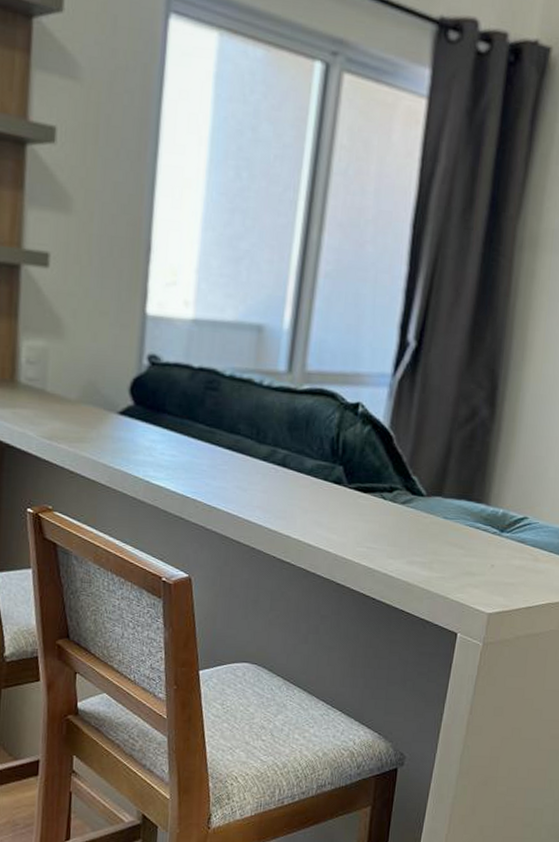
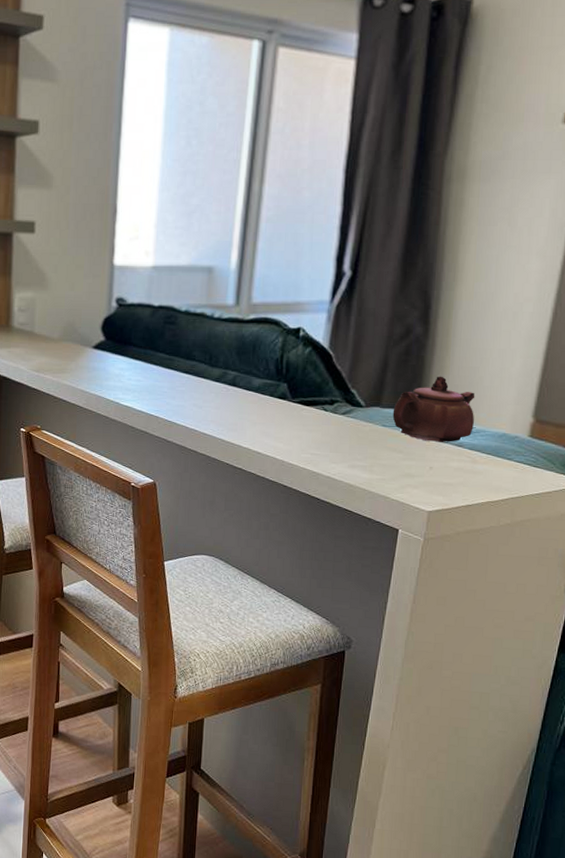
teapot: none [454,464,540,539] -> present [392,376,475,443]

